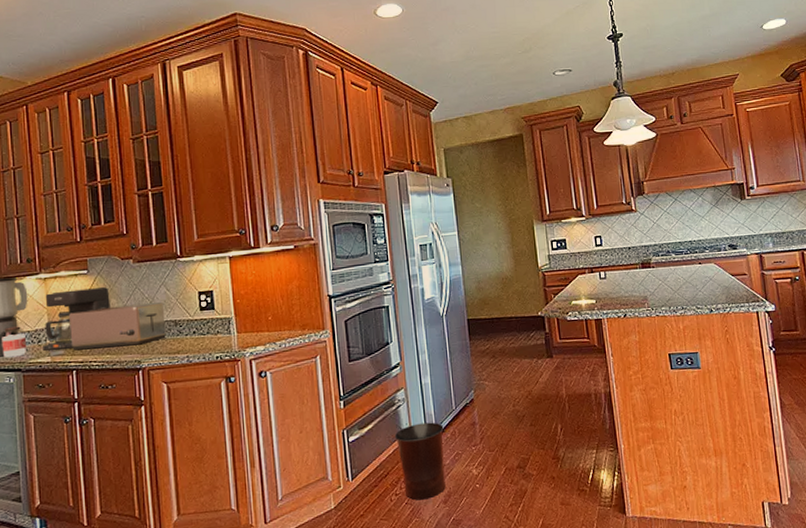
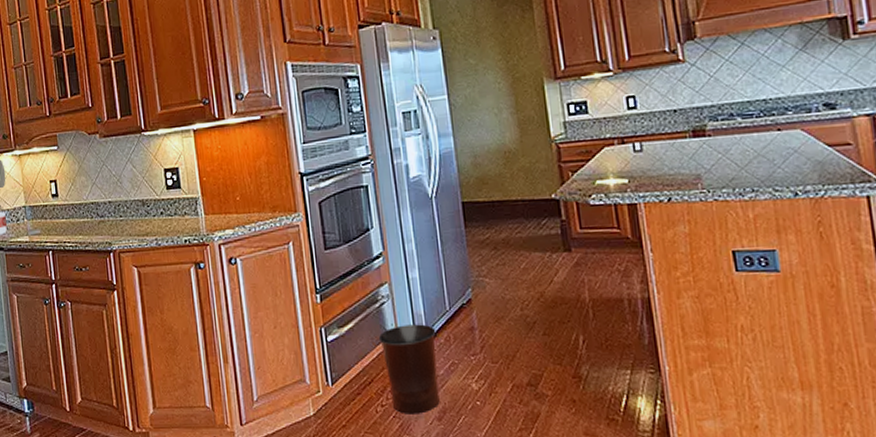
coffee maker: present [43,287,110,351] -> none [20,164,80,230]
toaster: present [68,302,166,351] -> none [42,180,135,230]

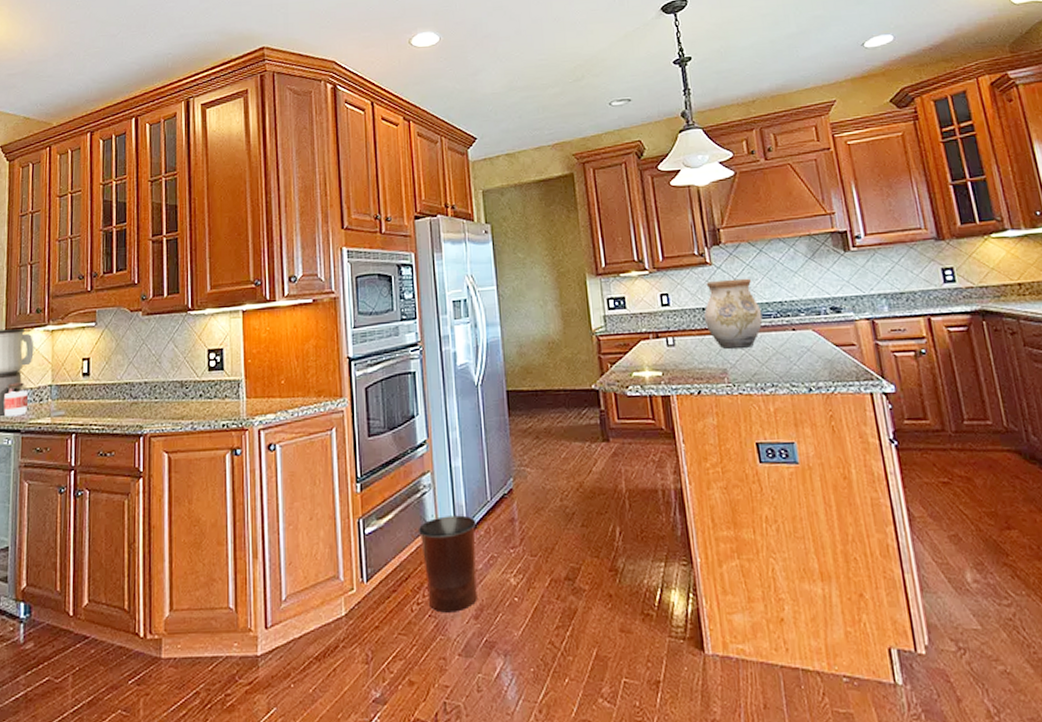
vase: none [676,75,743,153] -> present [704,278,763,349]

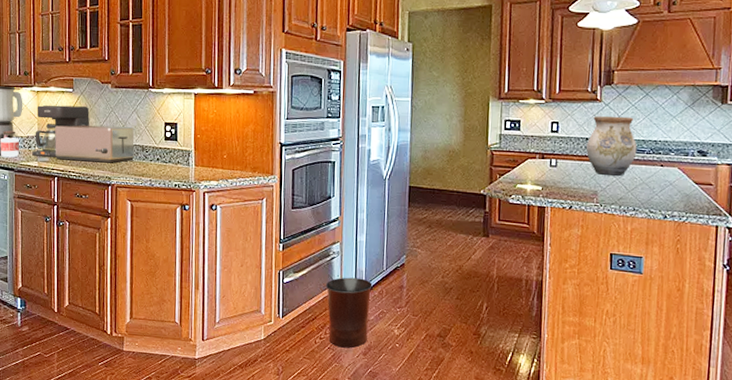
coffee maker: none [44,342,116,410] -> present [32,105,90,157]
toaster: none [72,360,171,412] -> present [54,124,135,163]

